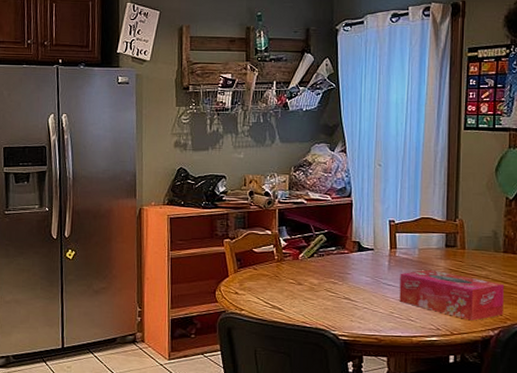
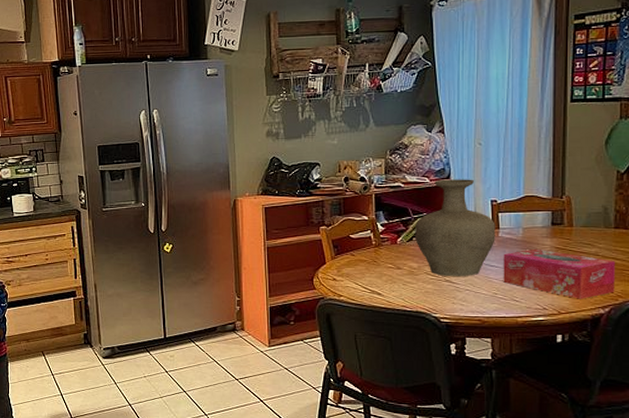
vase: none [316,198,393,295] -> present [415,179,496,277]

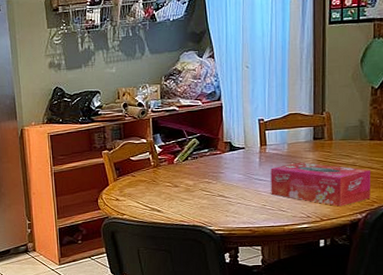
vase: present [415,179,496,277] -> none [190,100,263,192]

